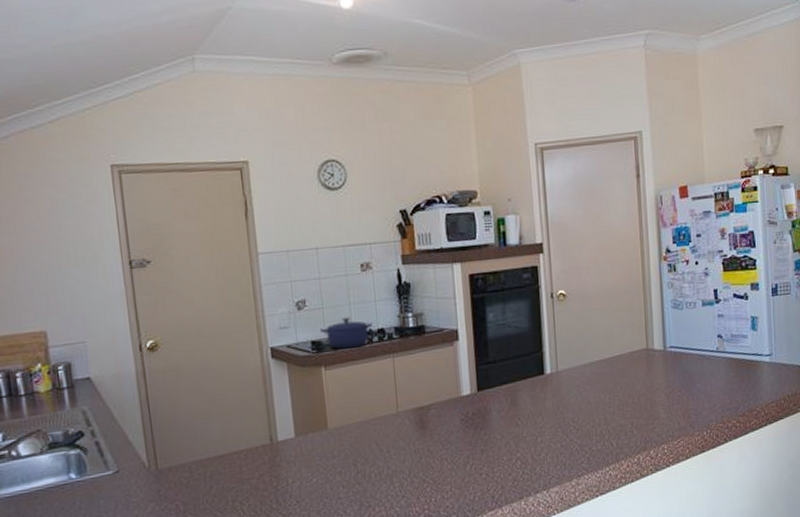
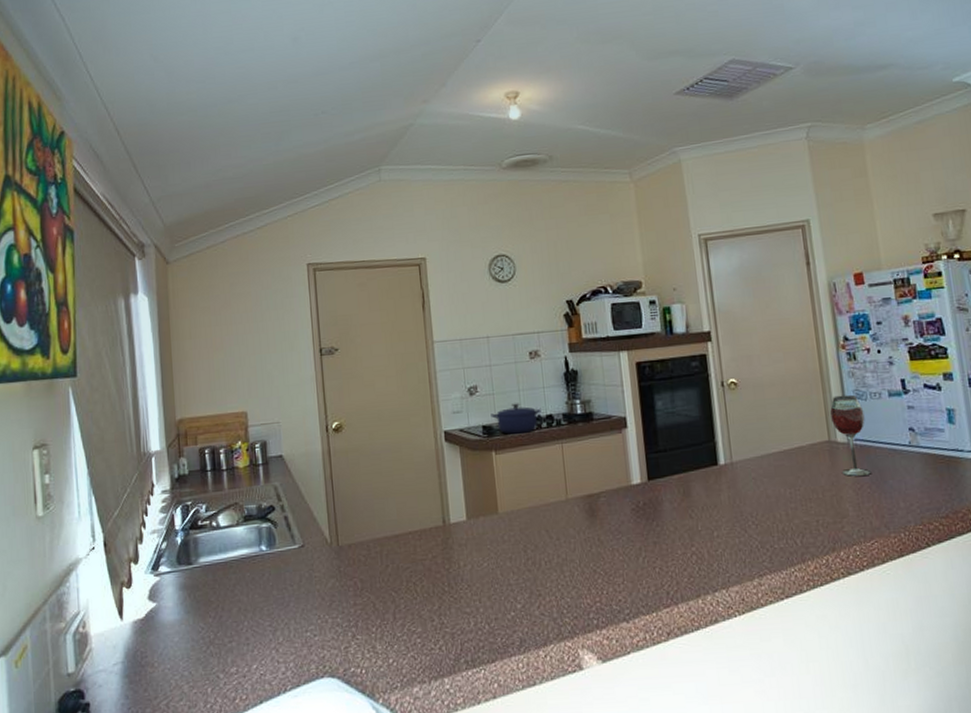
wineglass: none [650,304,682,381] -> present [830,394,871,476]

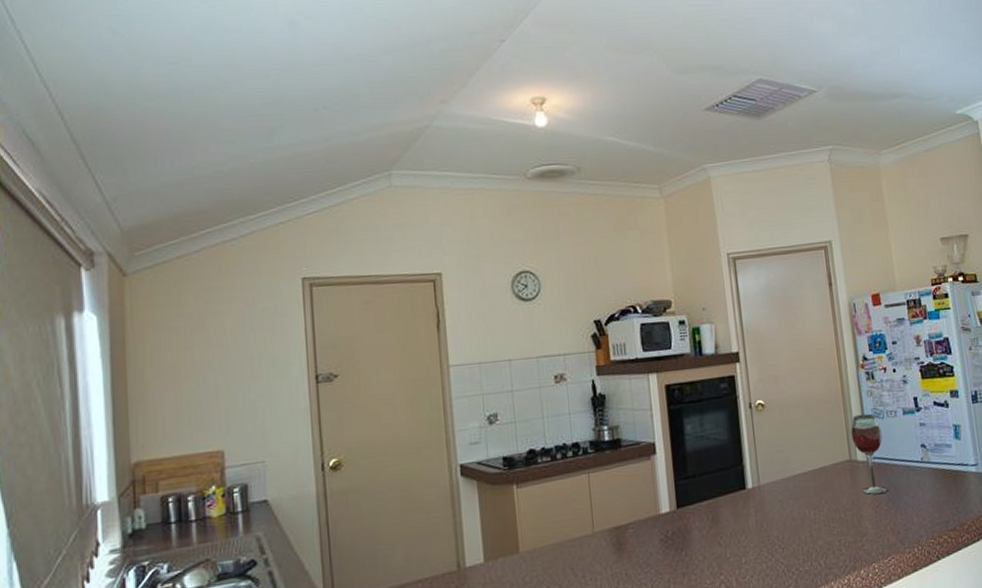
cooking pot: present [490,403,541,435] -> none [512,431,567,467]

